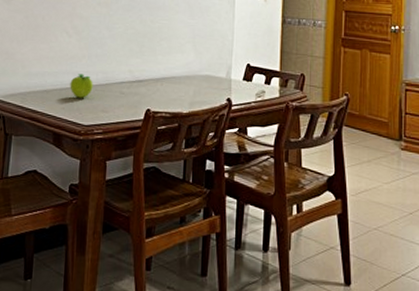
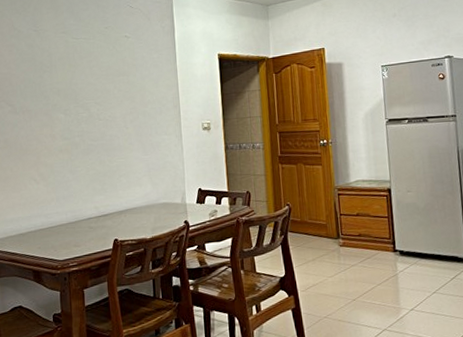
fruit: present [70,74,93,98] -> none [43,215,64,237]

